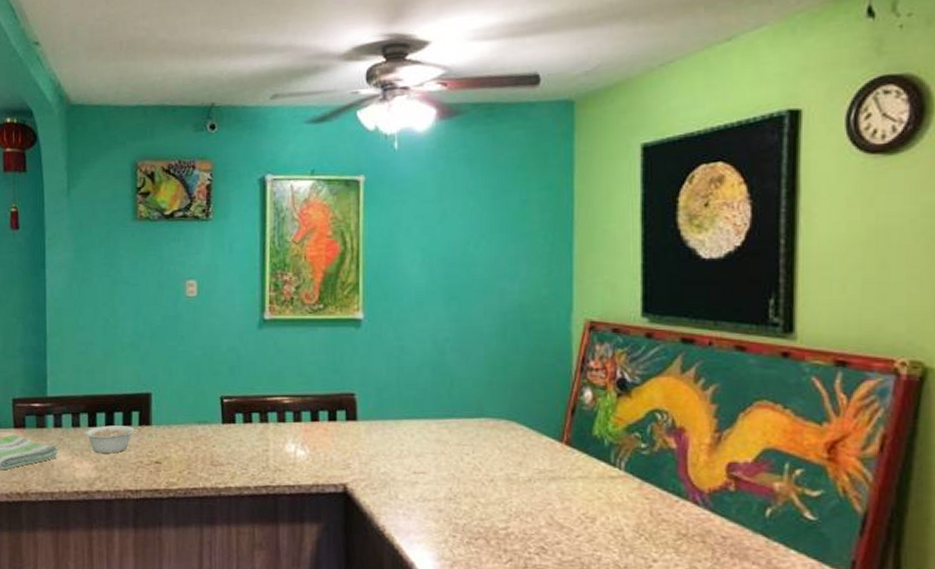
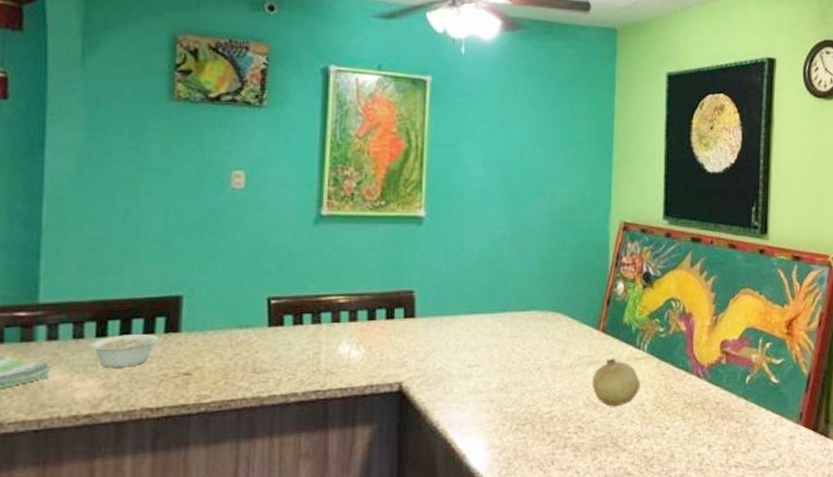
fruit: none [555,473,617,530] -> present [592,357,640,407]

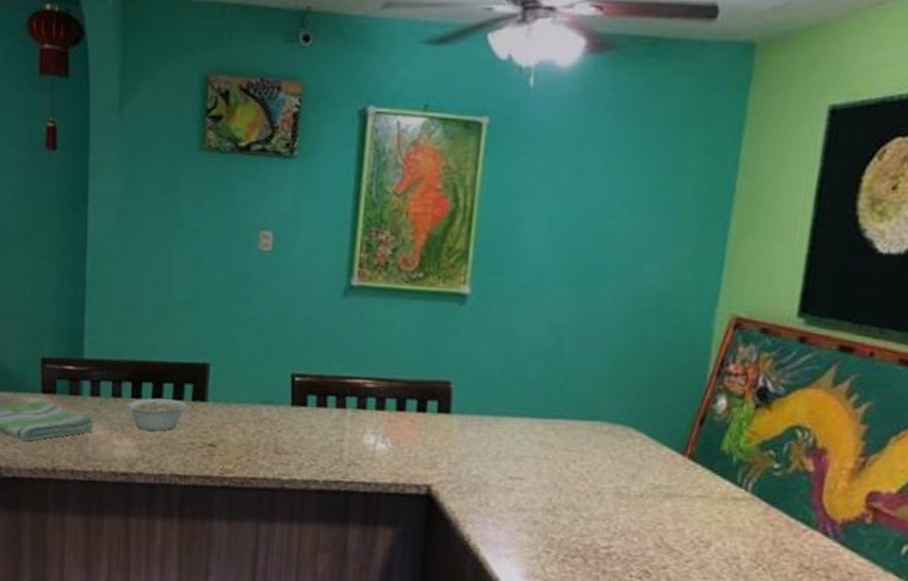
fruit: present [592,357,640,407] -> none [667,491,737,555]

